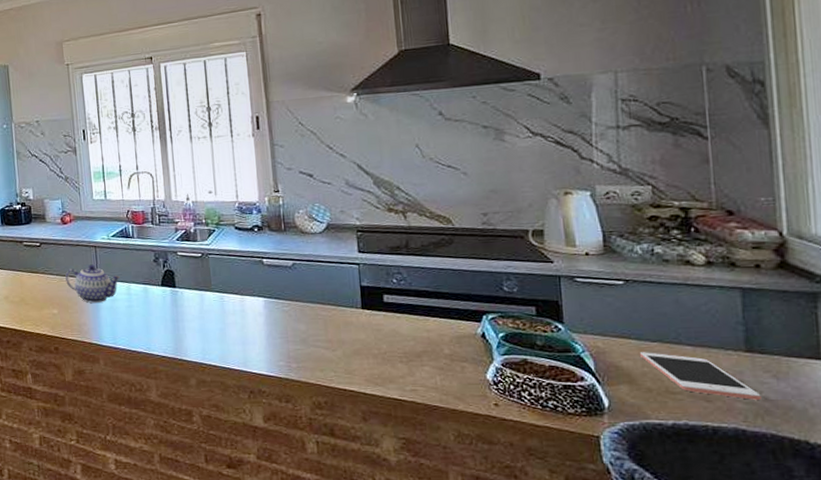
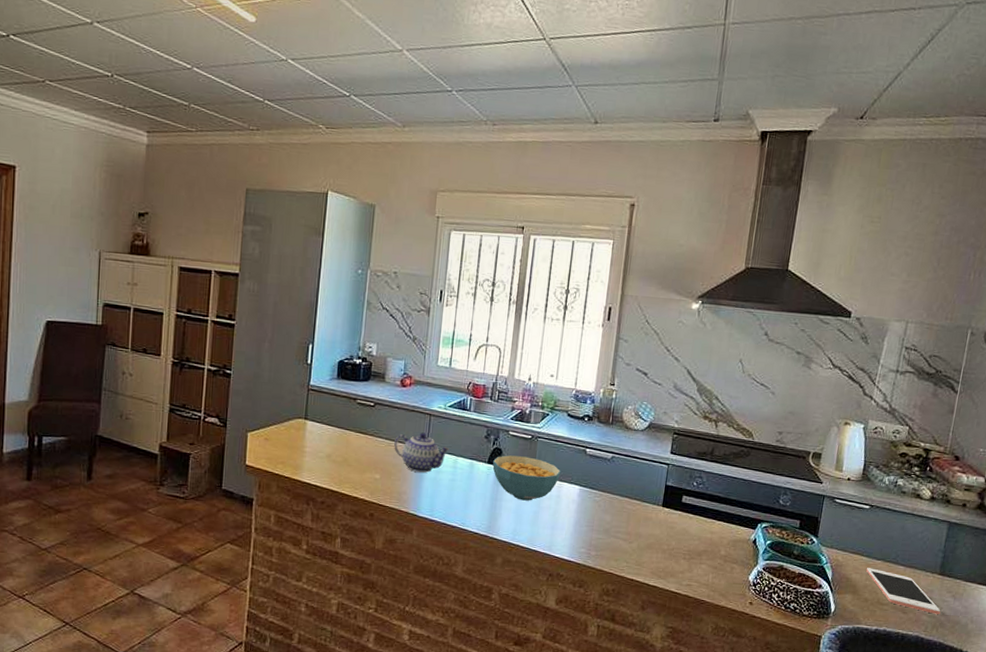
cereal bowl: none [167,275,240,319] -> present [492,455,561,501]

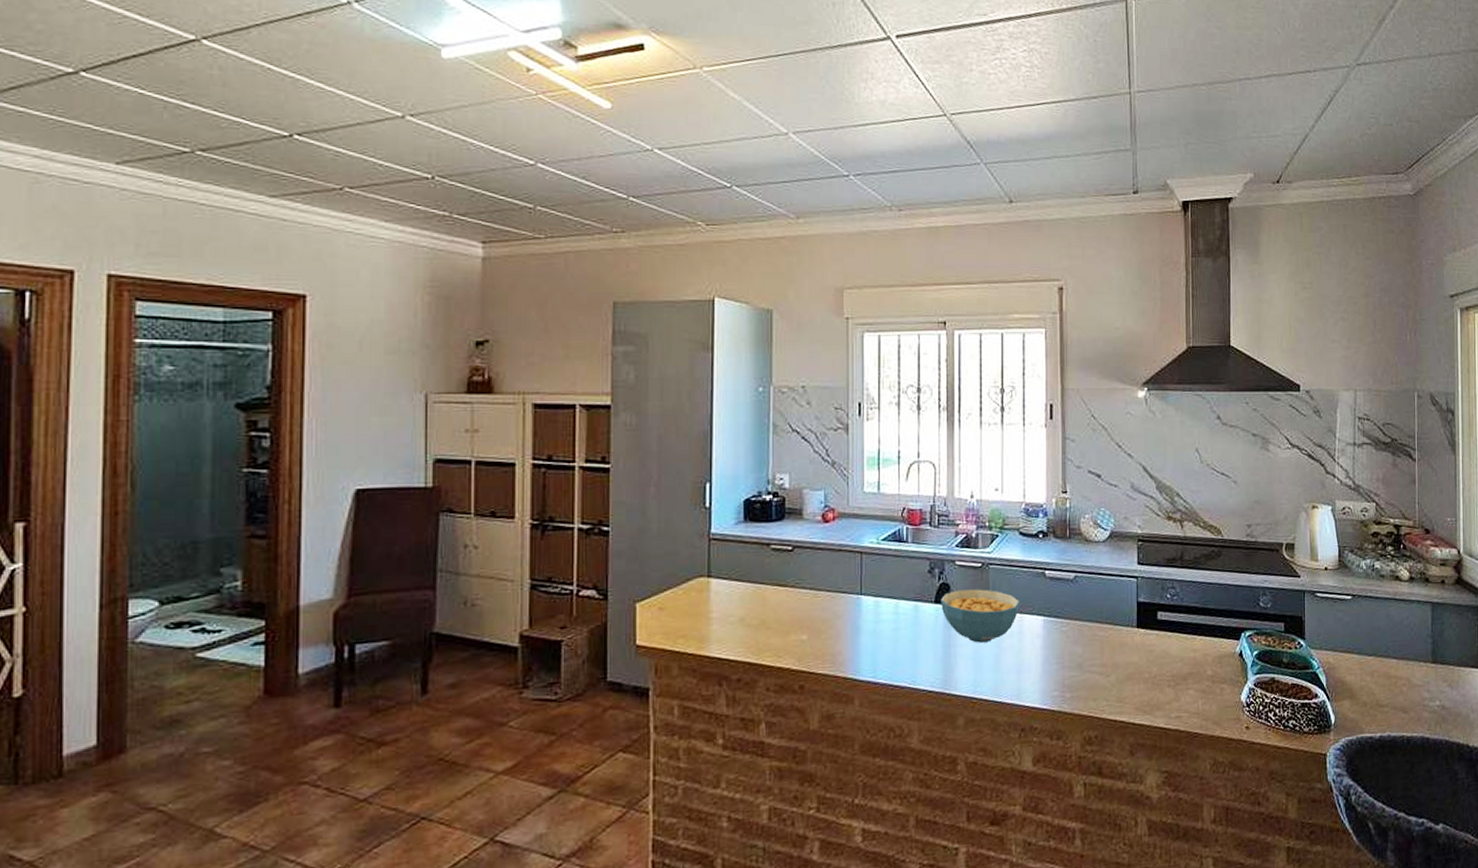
teapot: present [394,432,449,473] -> none [821,575,888,625]
cell phone: present [866,568,941,614] -> none [1359,666,1441,709]

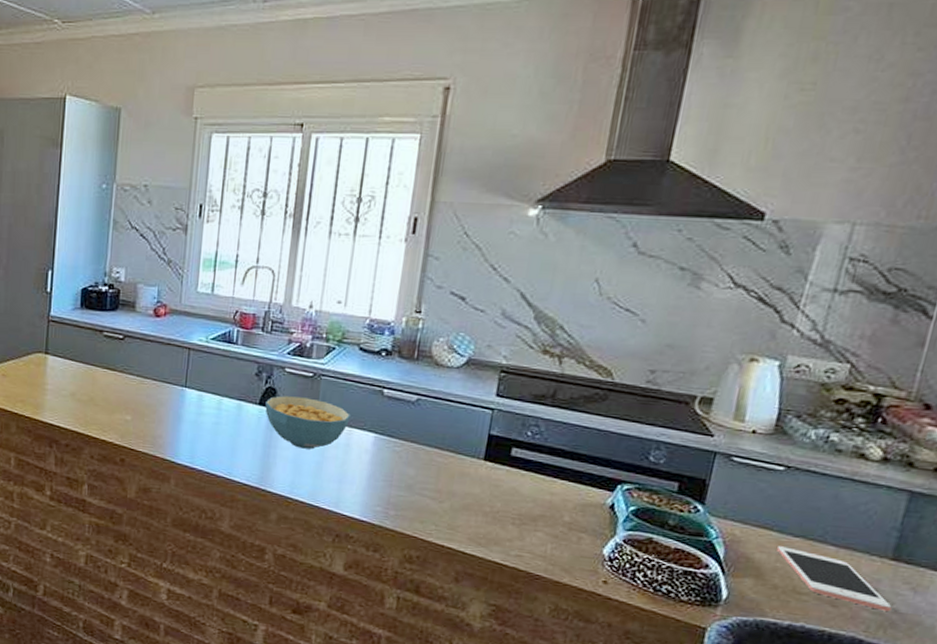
cell phone: none [1359,666,1441,709] -> present [776,546,892,611]

